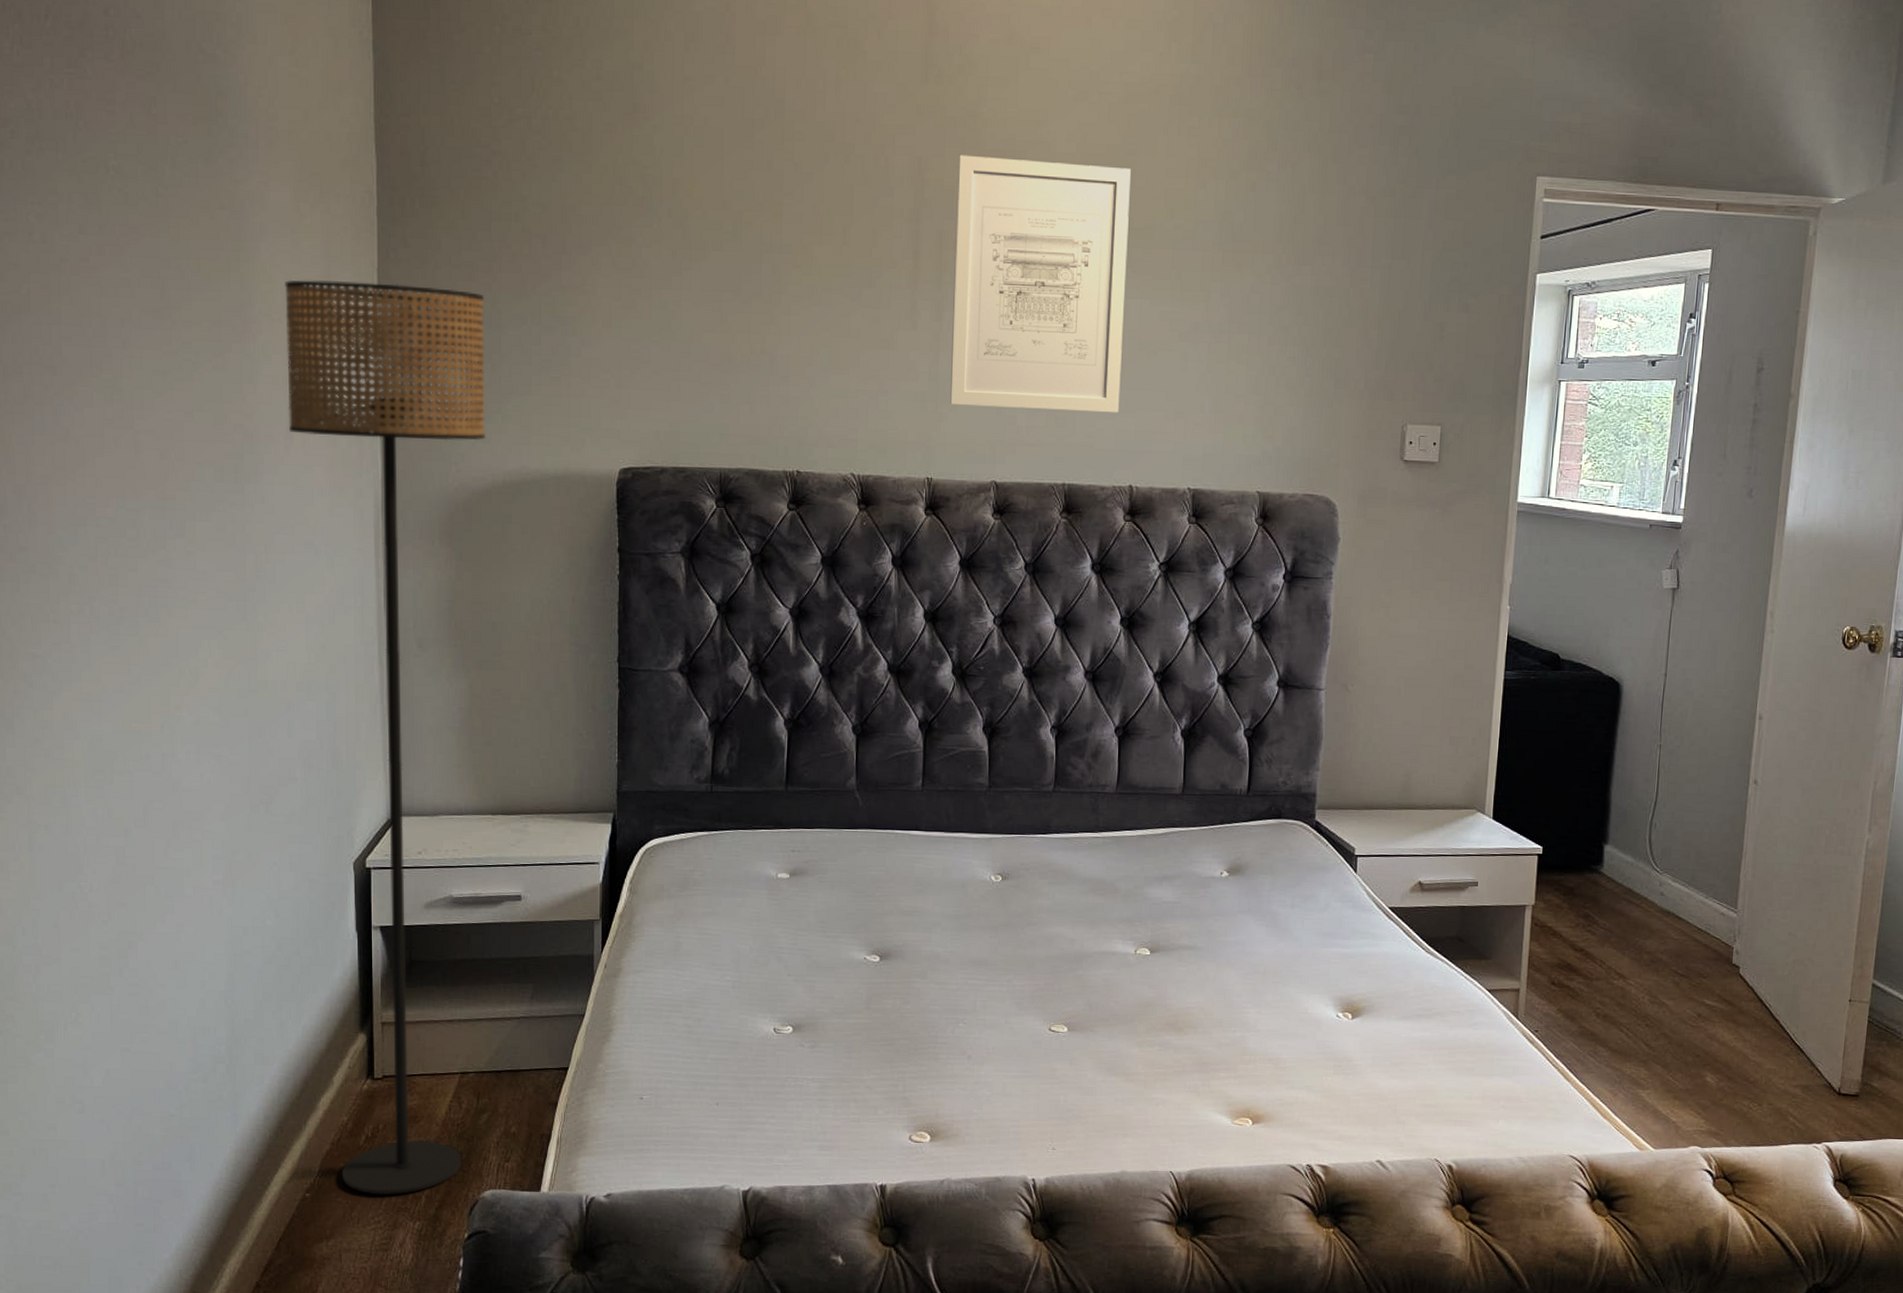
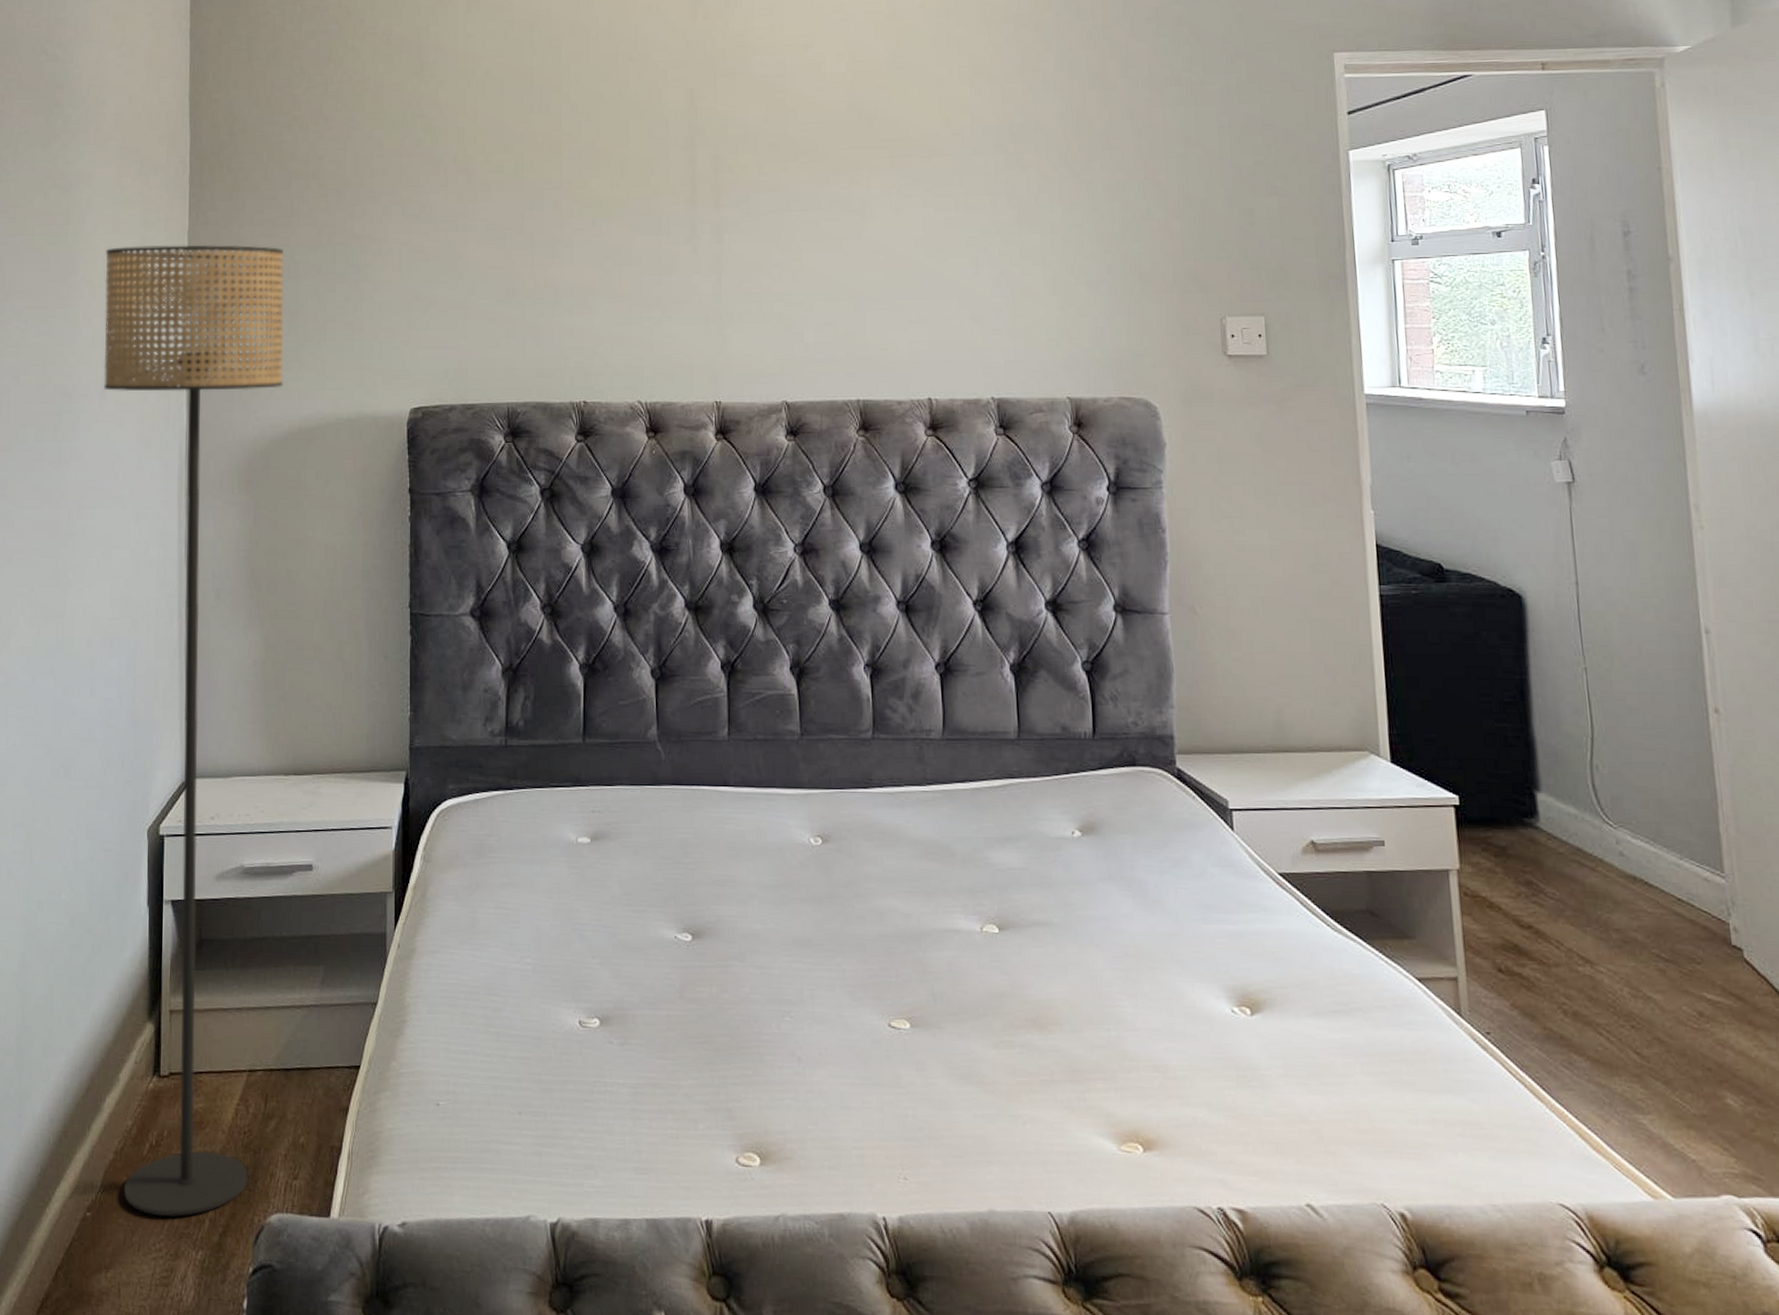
wall art: present [950,155,1131,413] -> none [730,81,911,326]

